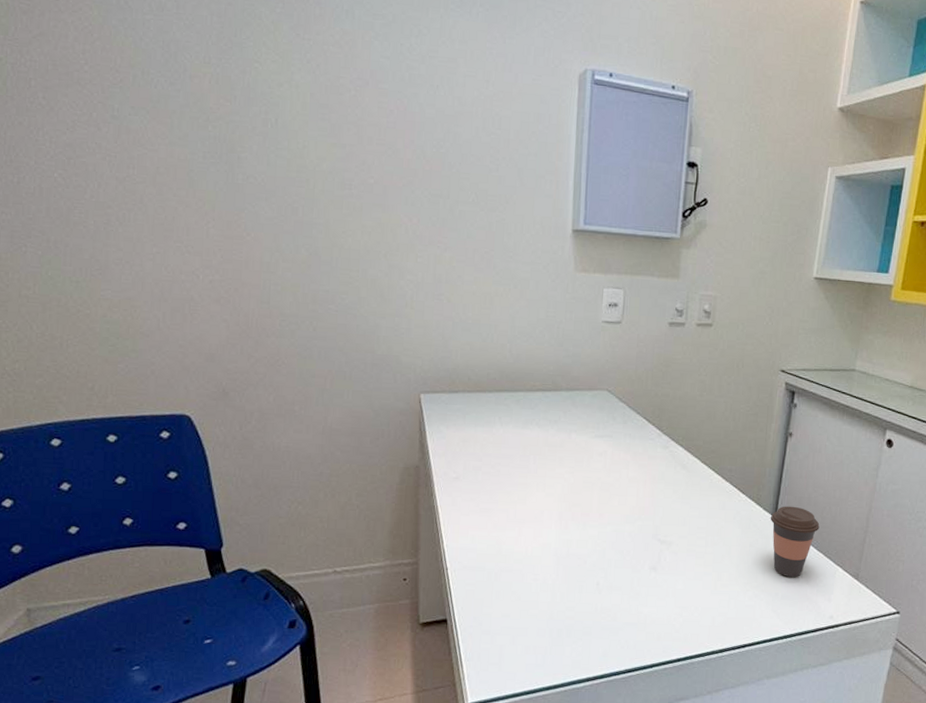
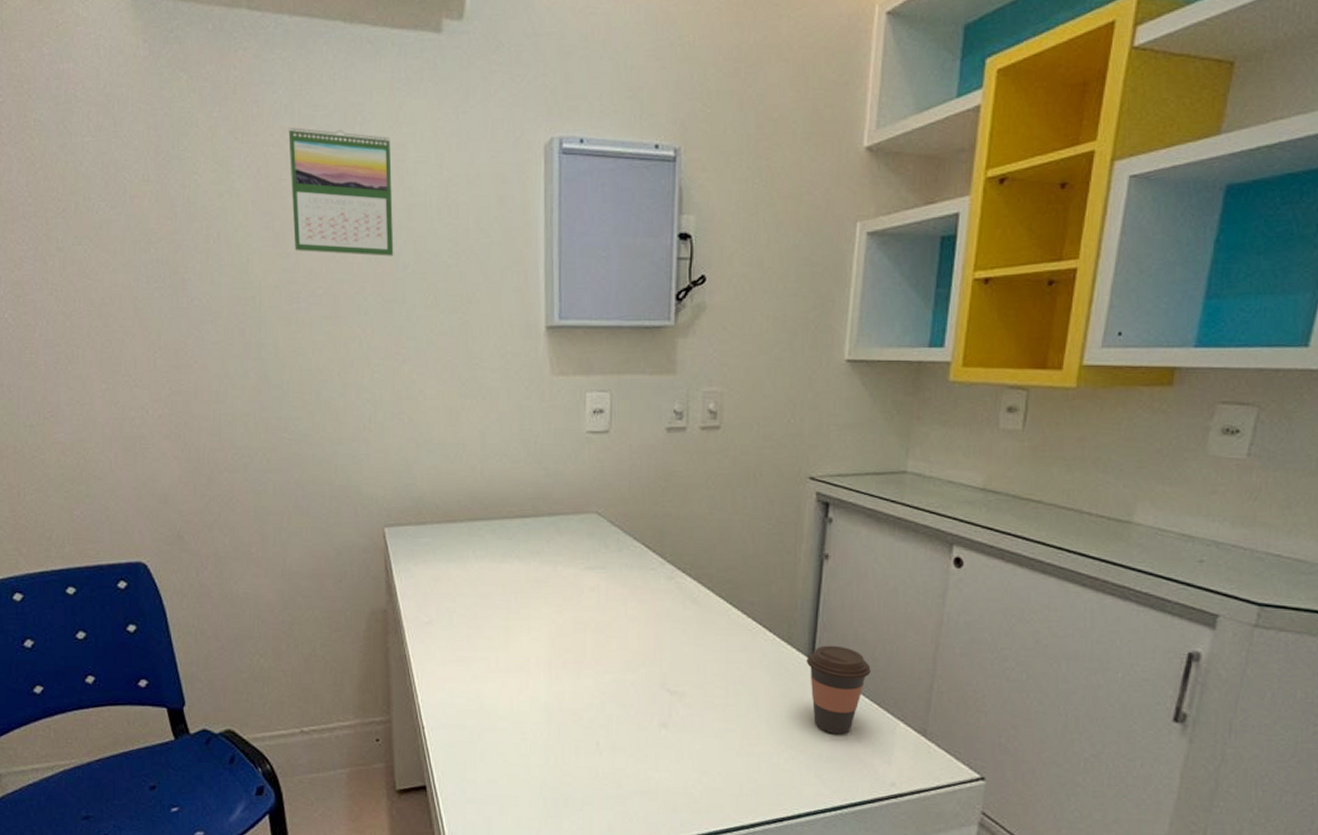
calendar: none [348,30,443,156] -> present [288,126,394,256]

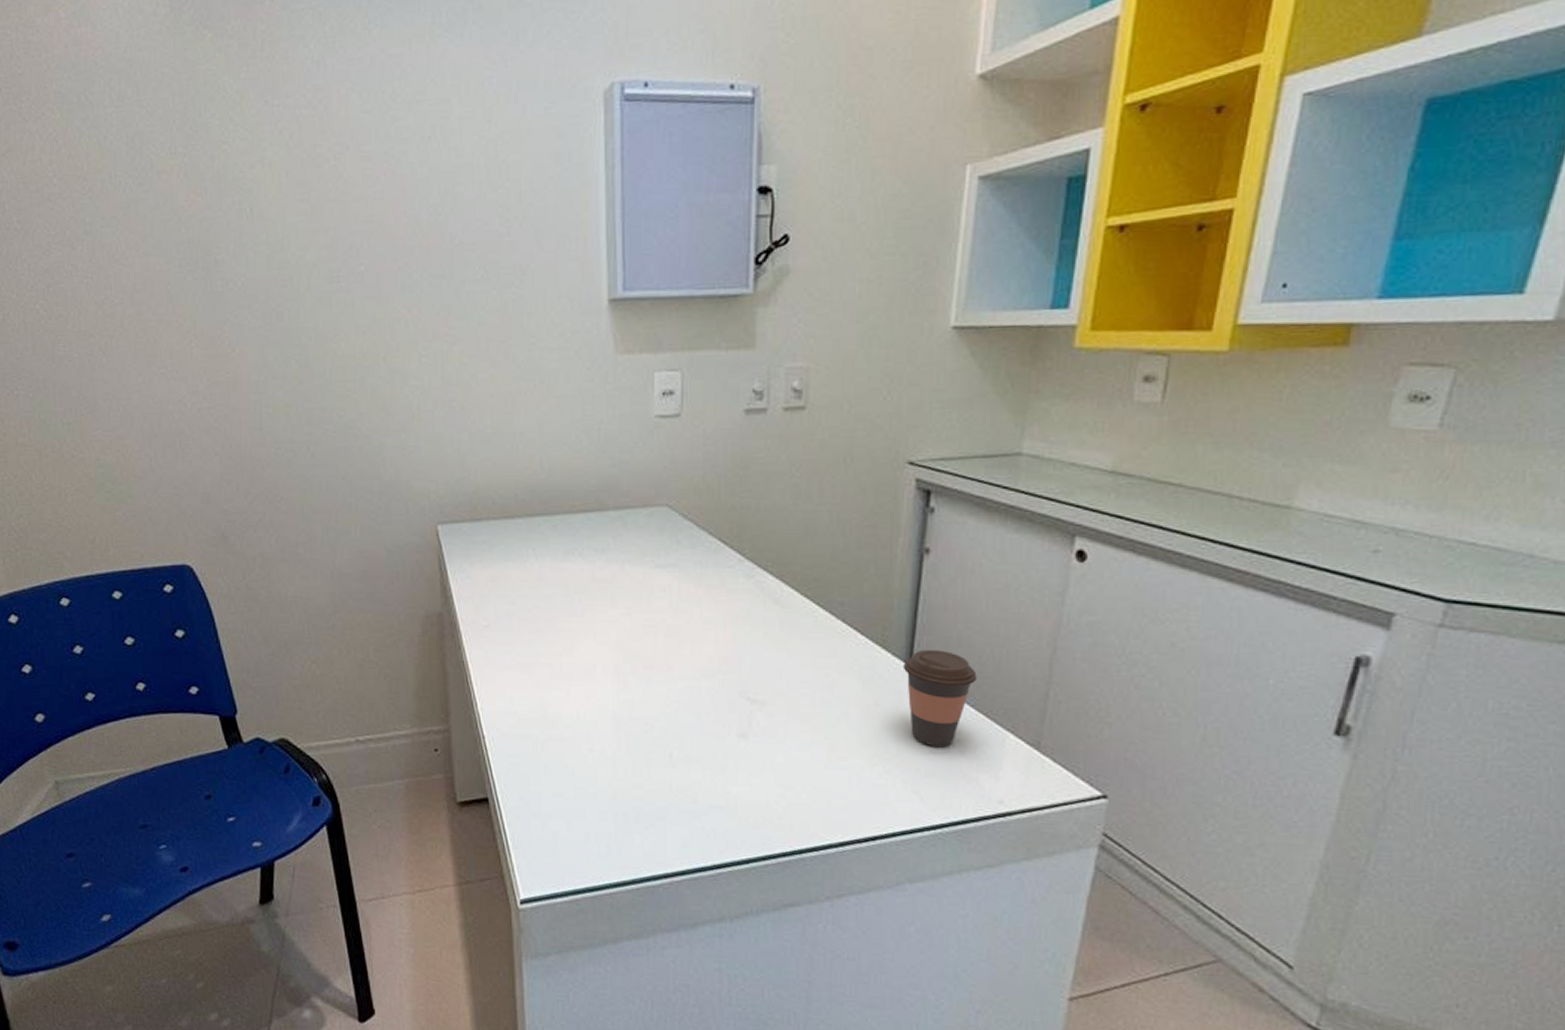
calendar: present [288,126,394,256] -> none [321,84,440,227]

